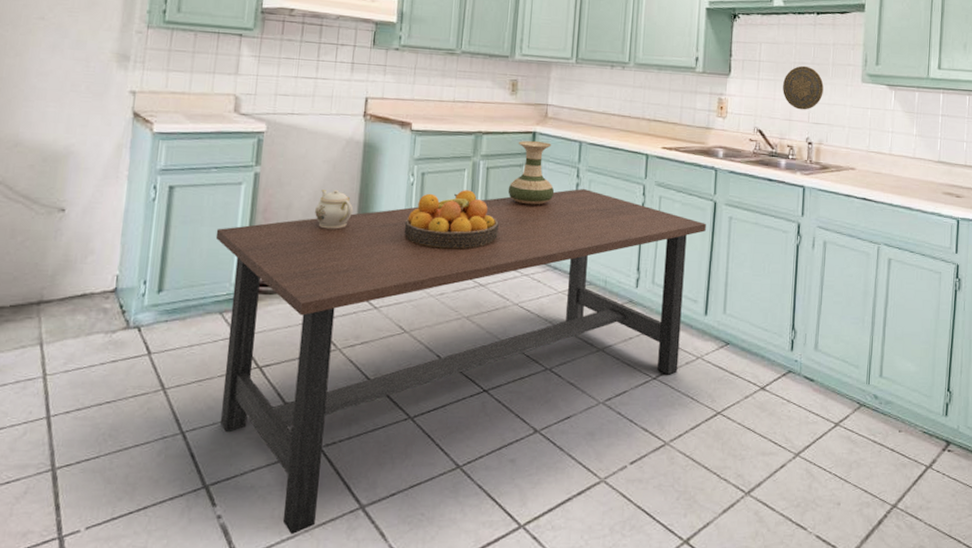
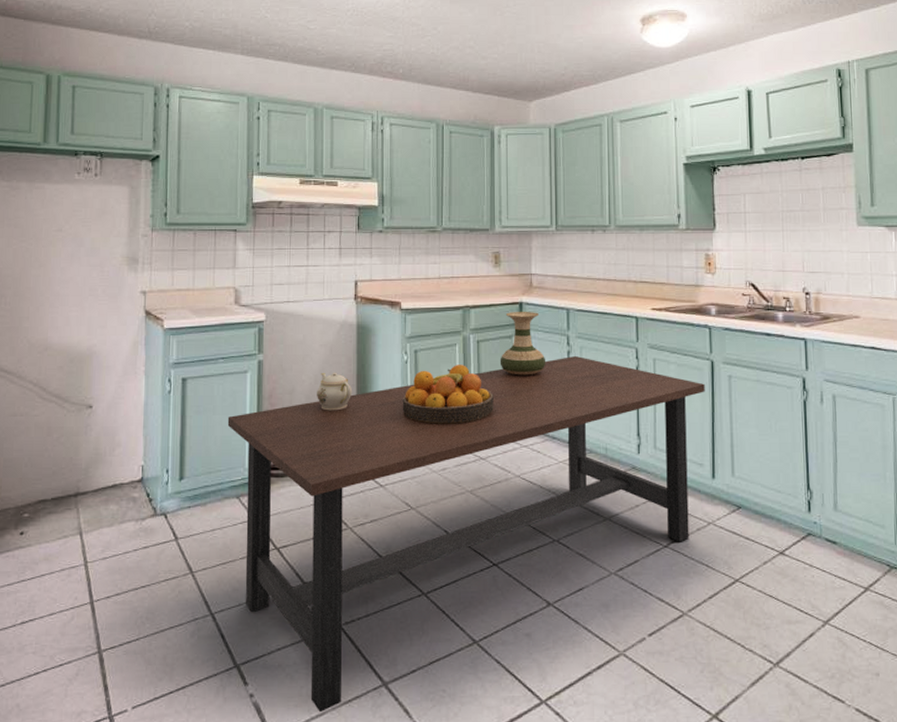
decorative plate: present [783,65,824,110] -> none [772,213,817,260]

